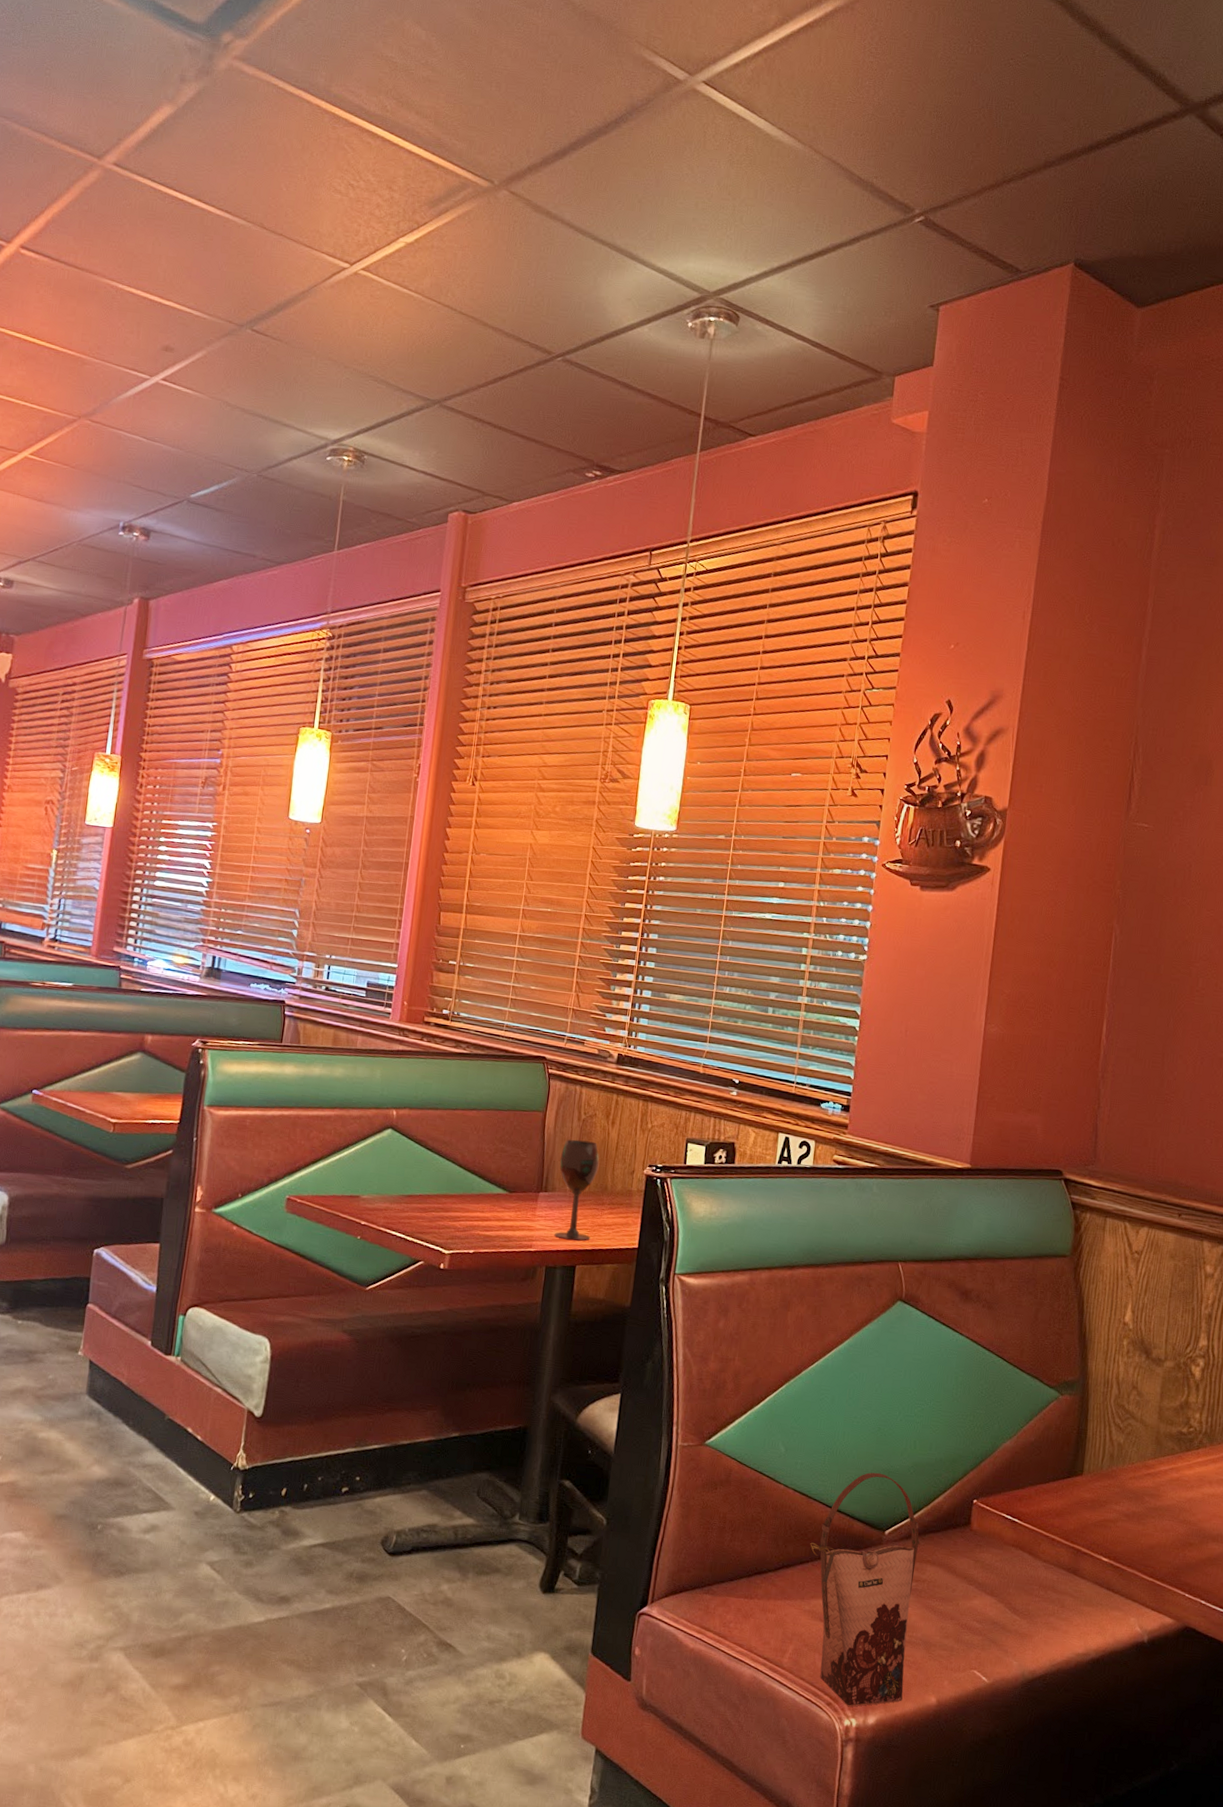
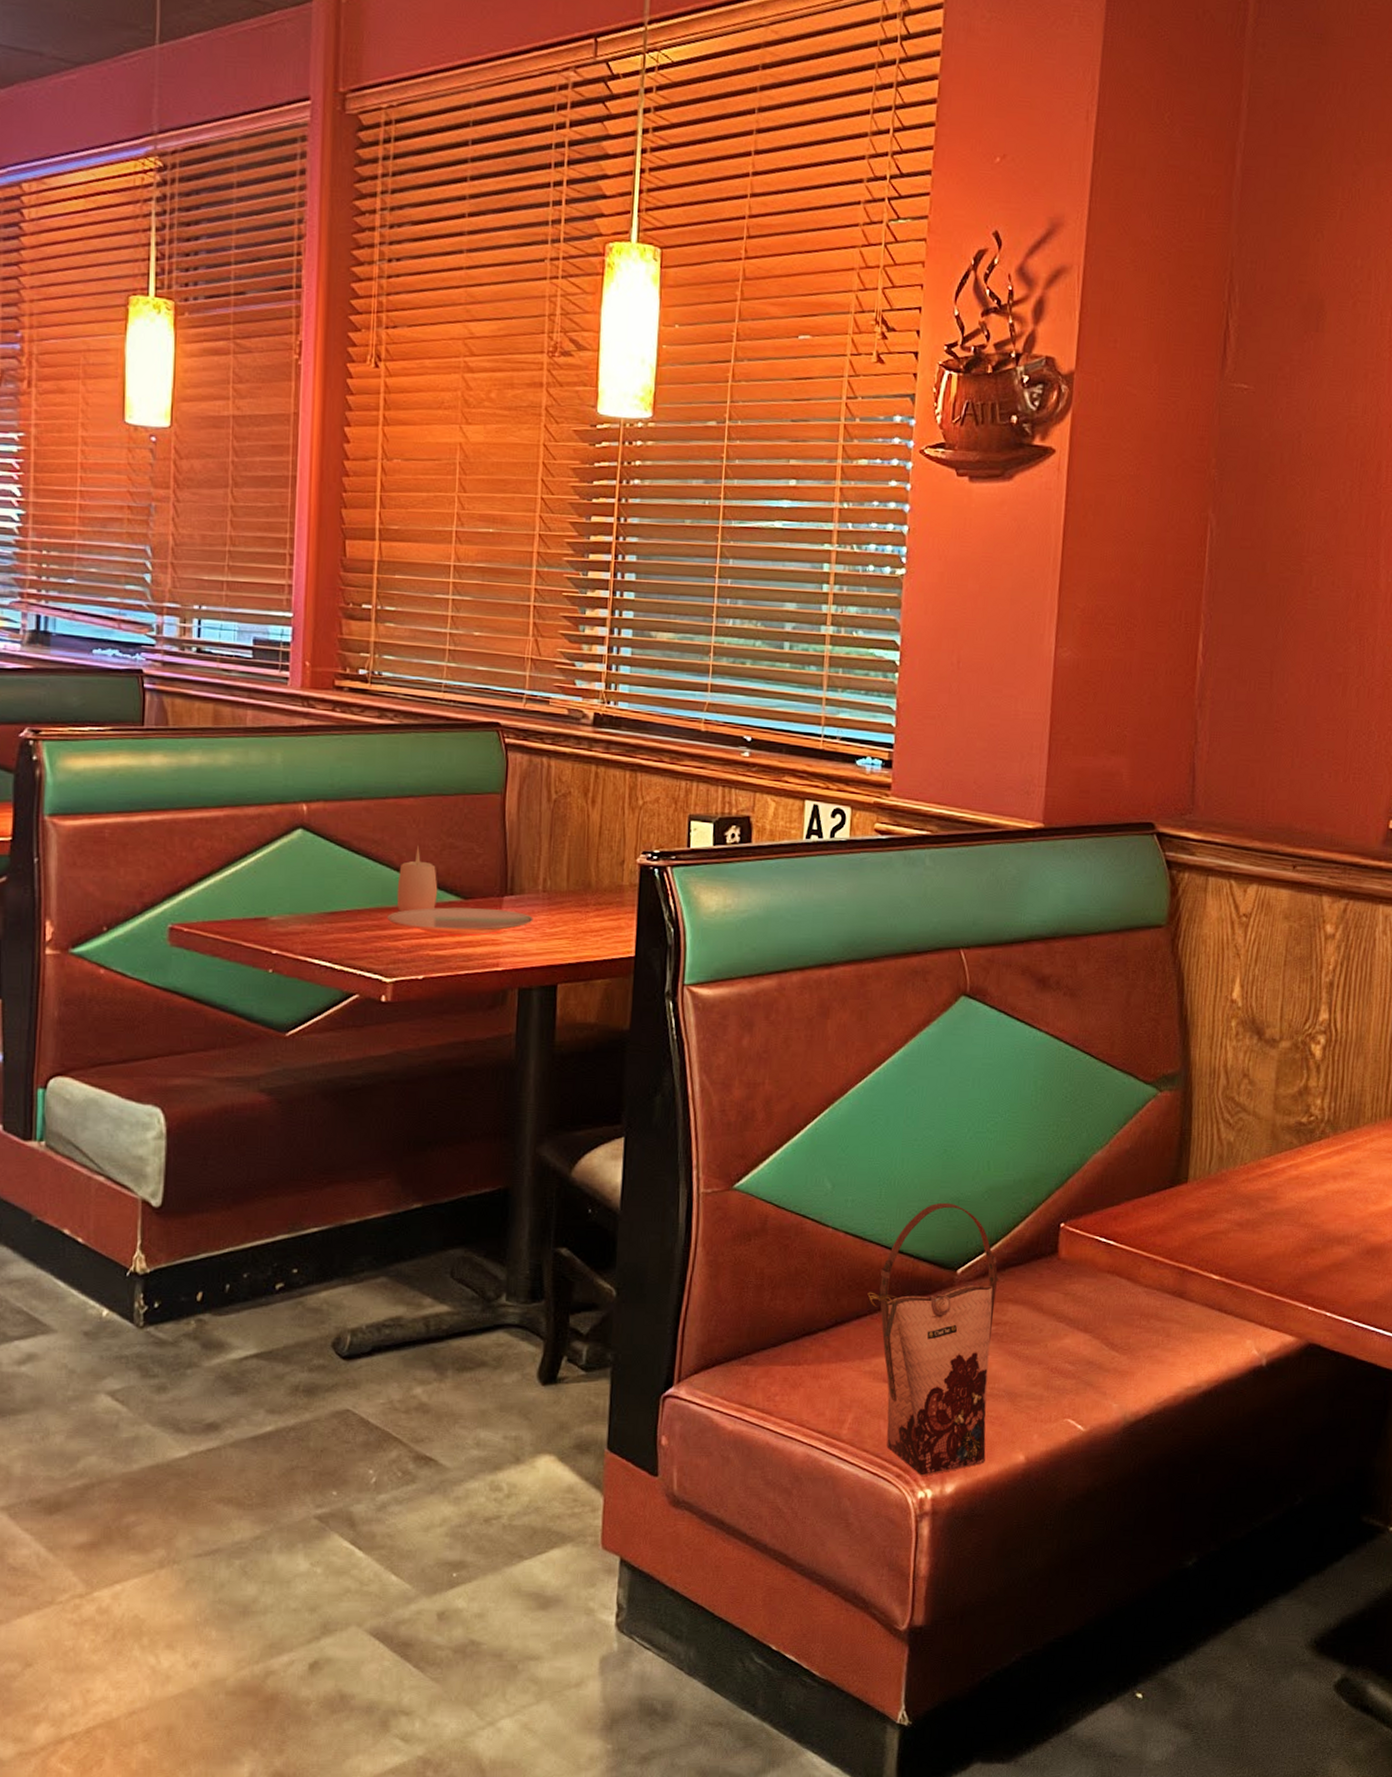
plate: none [449,1197,561,1222] -> present [387,907,534,935]
candle: none [458,1147,490,1200] -> present [396,844,438,913]
wine glass: present [554,1139,600,1241] -> none [526,826,579,953]

